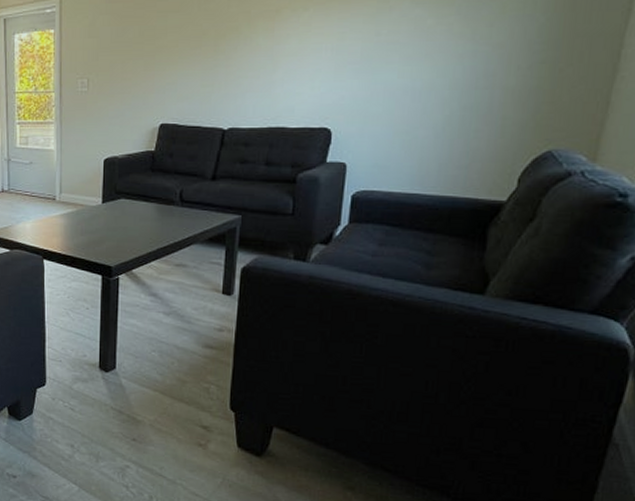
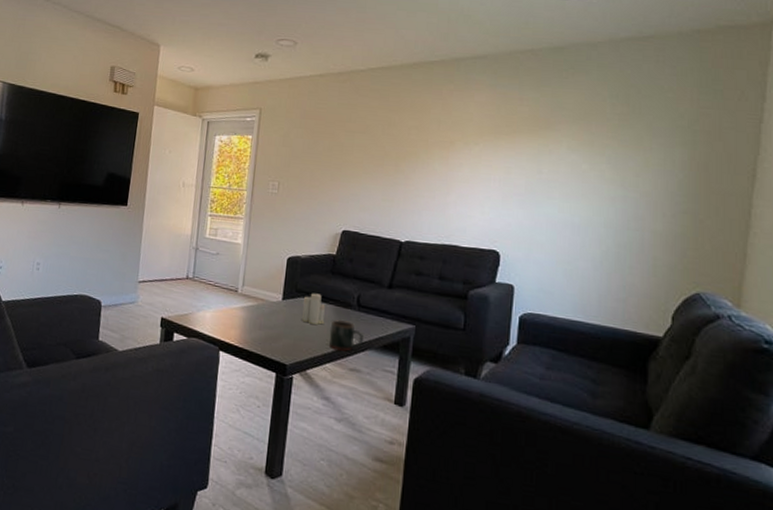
candle: none [123,192,148,225] -> present [301,292,325,325]
mug: none [153,216,188,248] -> present [329,319,363,351]

